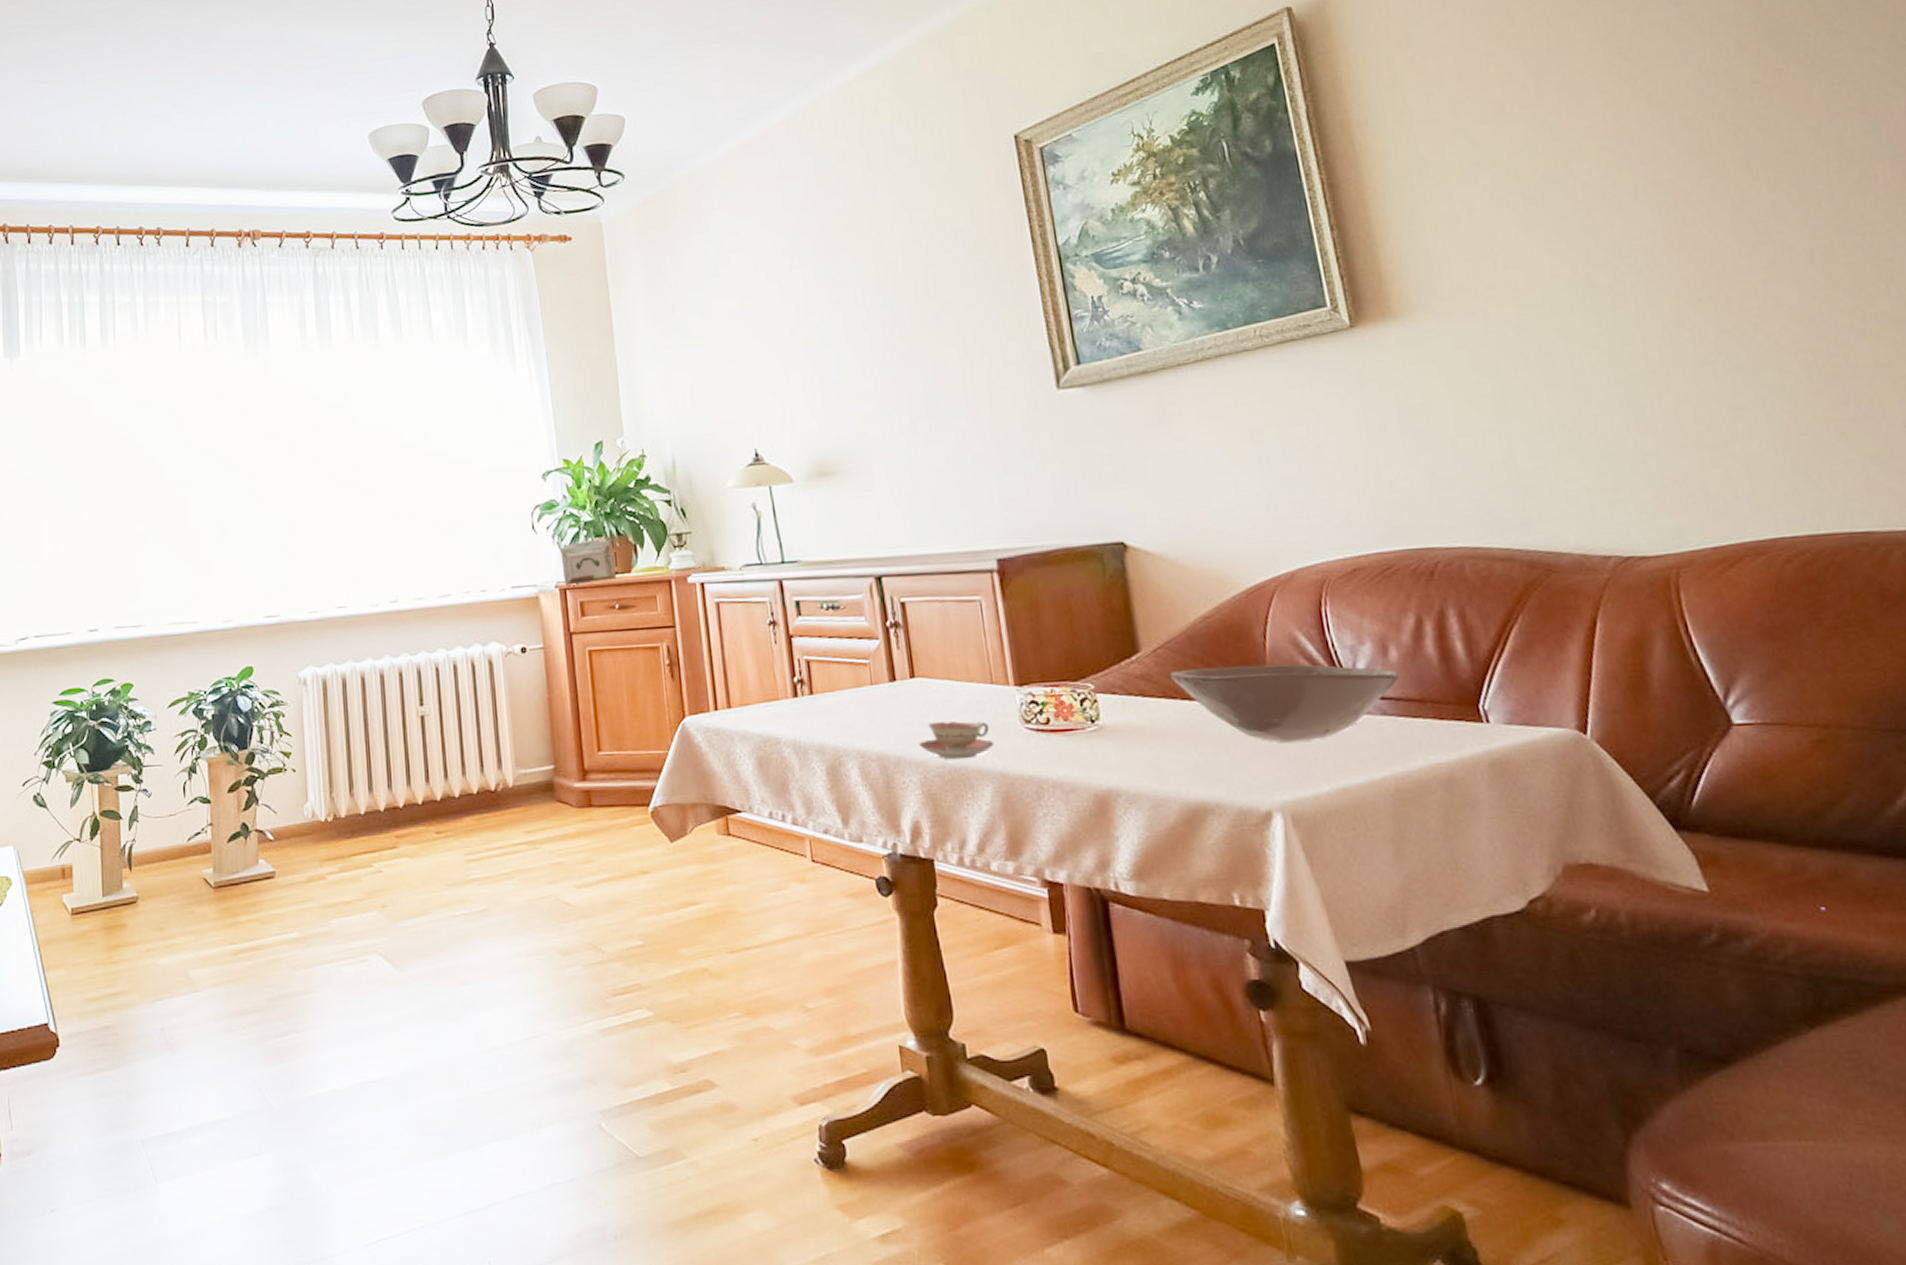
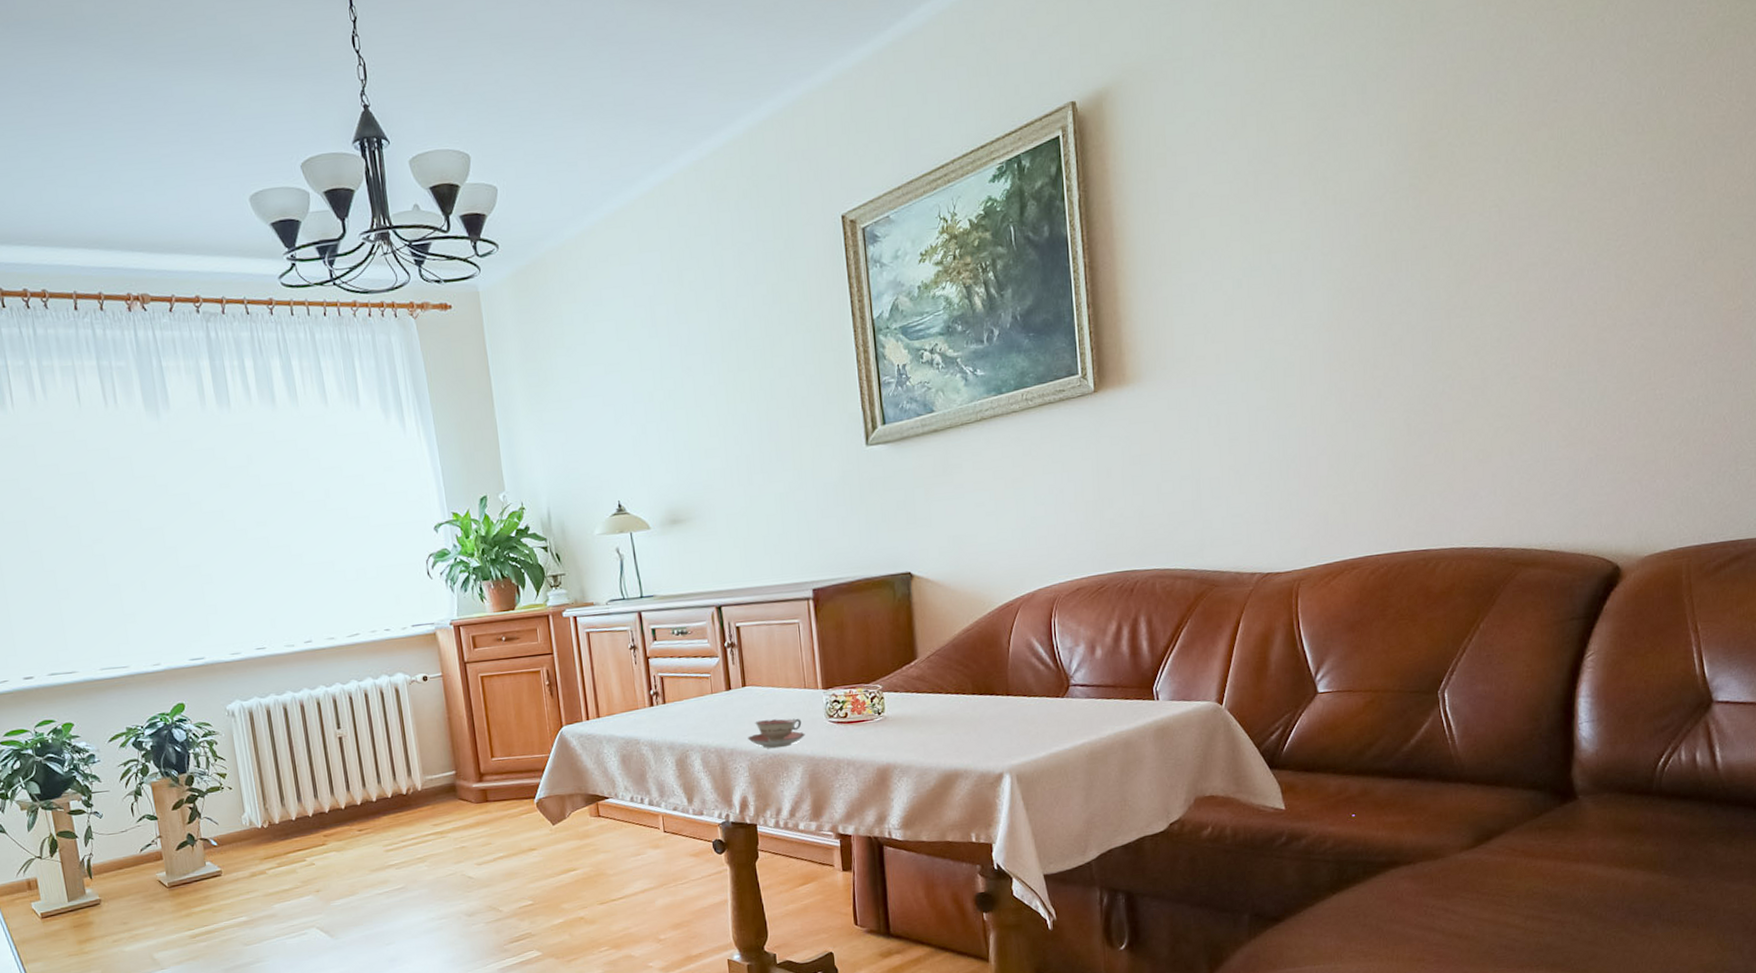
decorative box: present [560,538,618,586] -> none [453,580,504,623]
bowl: present [1169,664,1400,744] -> none [937,663,1101,723]

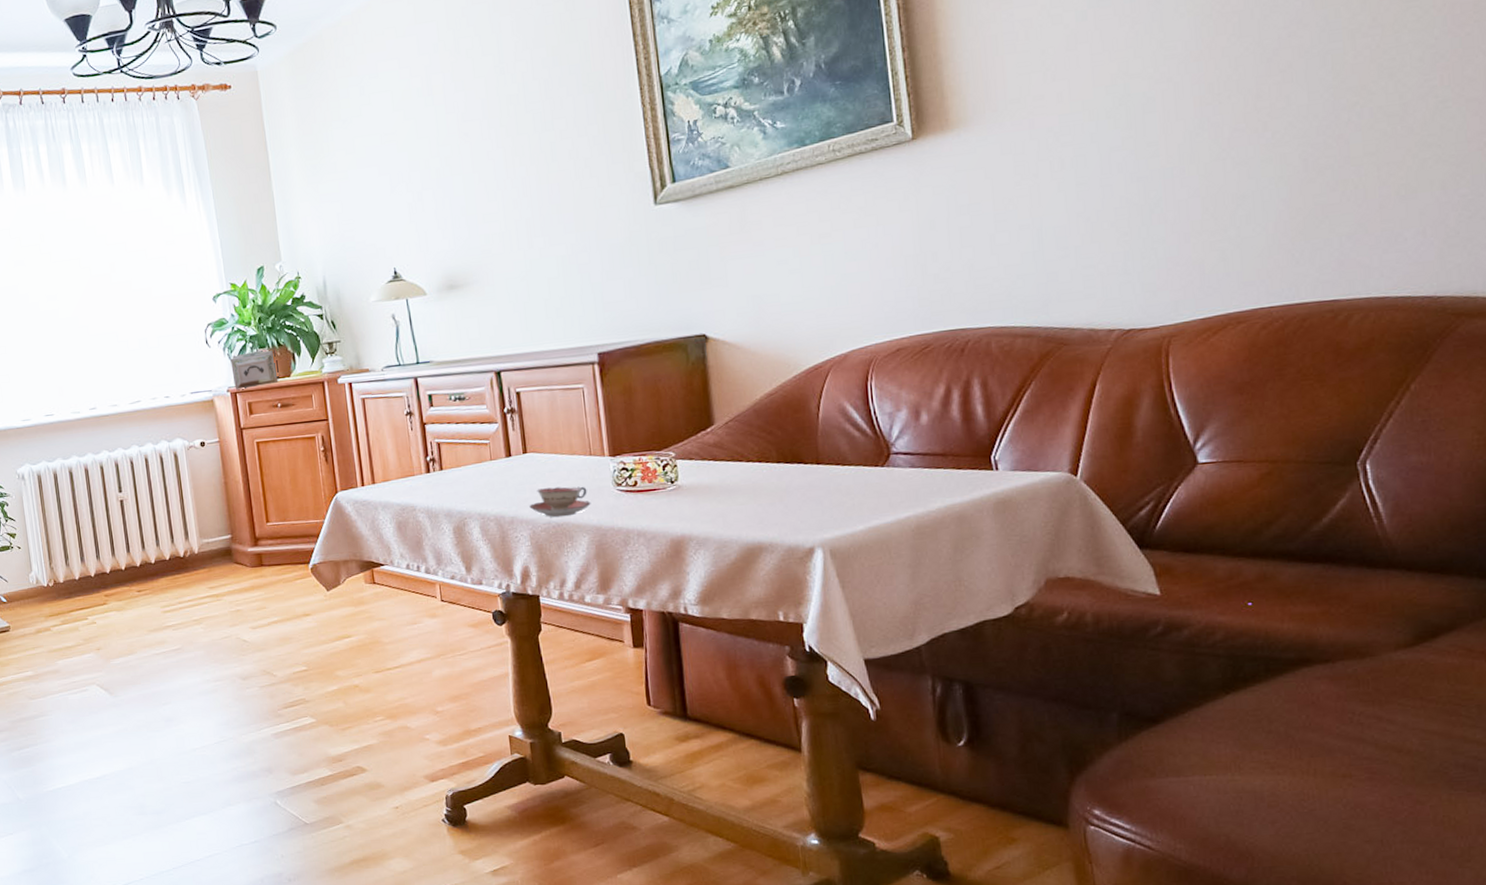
decorative box: none [453,580,504,623] -> present [230,348,279,390]

